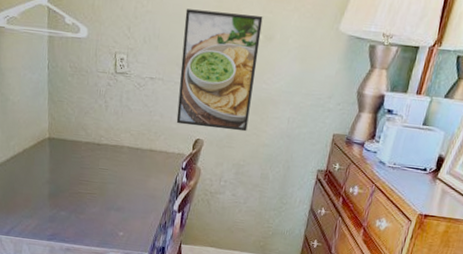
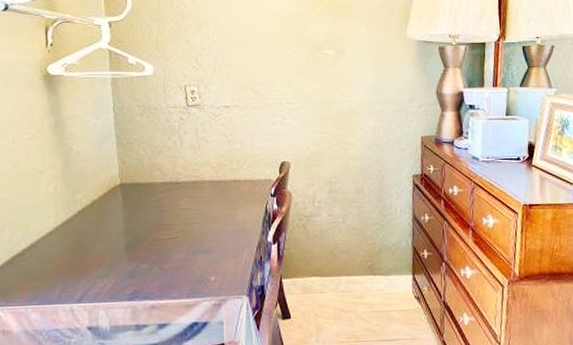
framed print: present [176,9,263,132] -> none [253,33,333,149]

